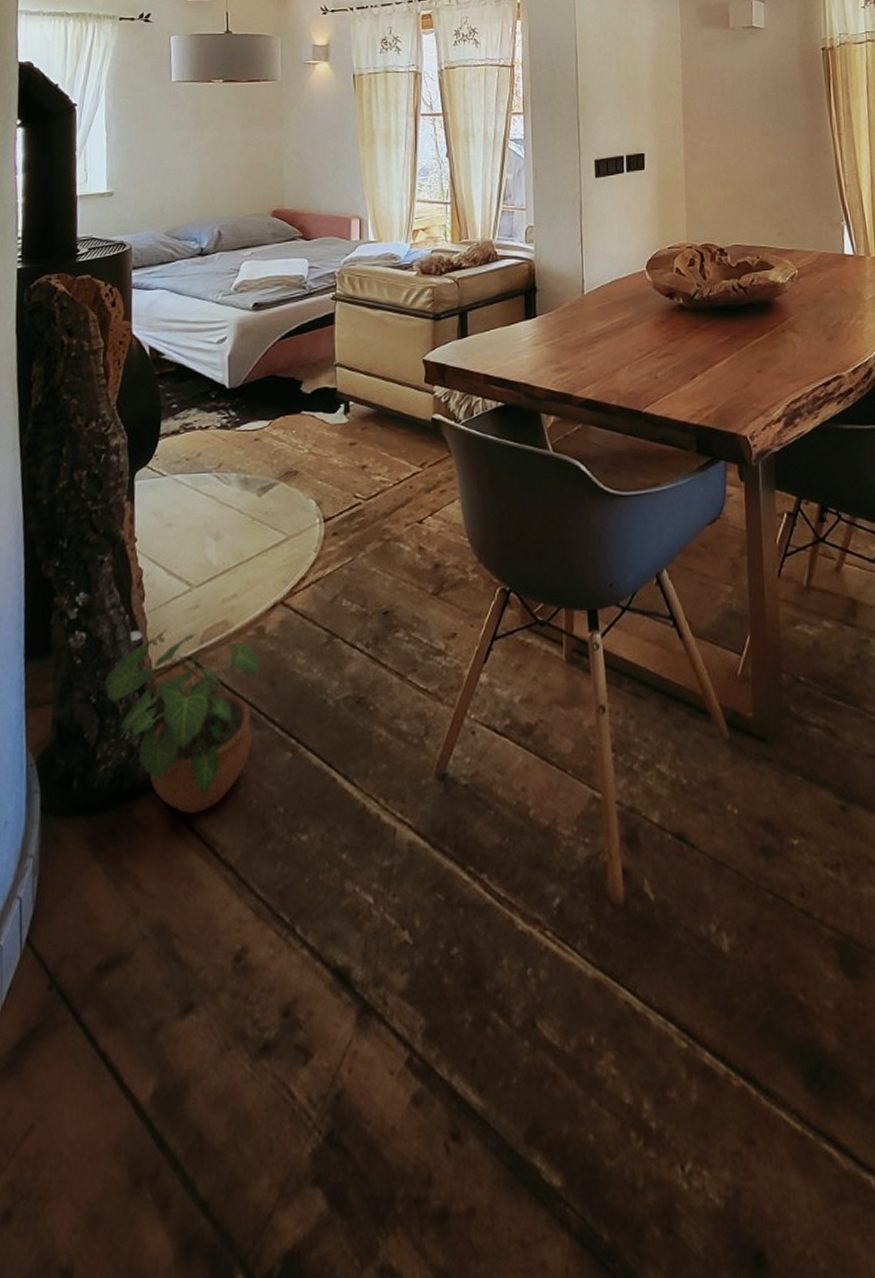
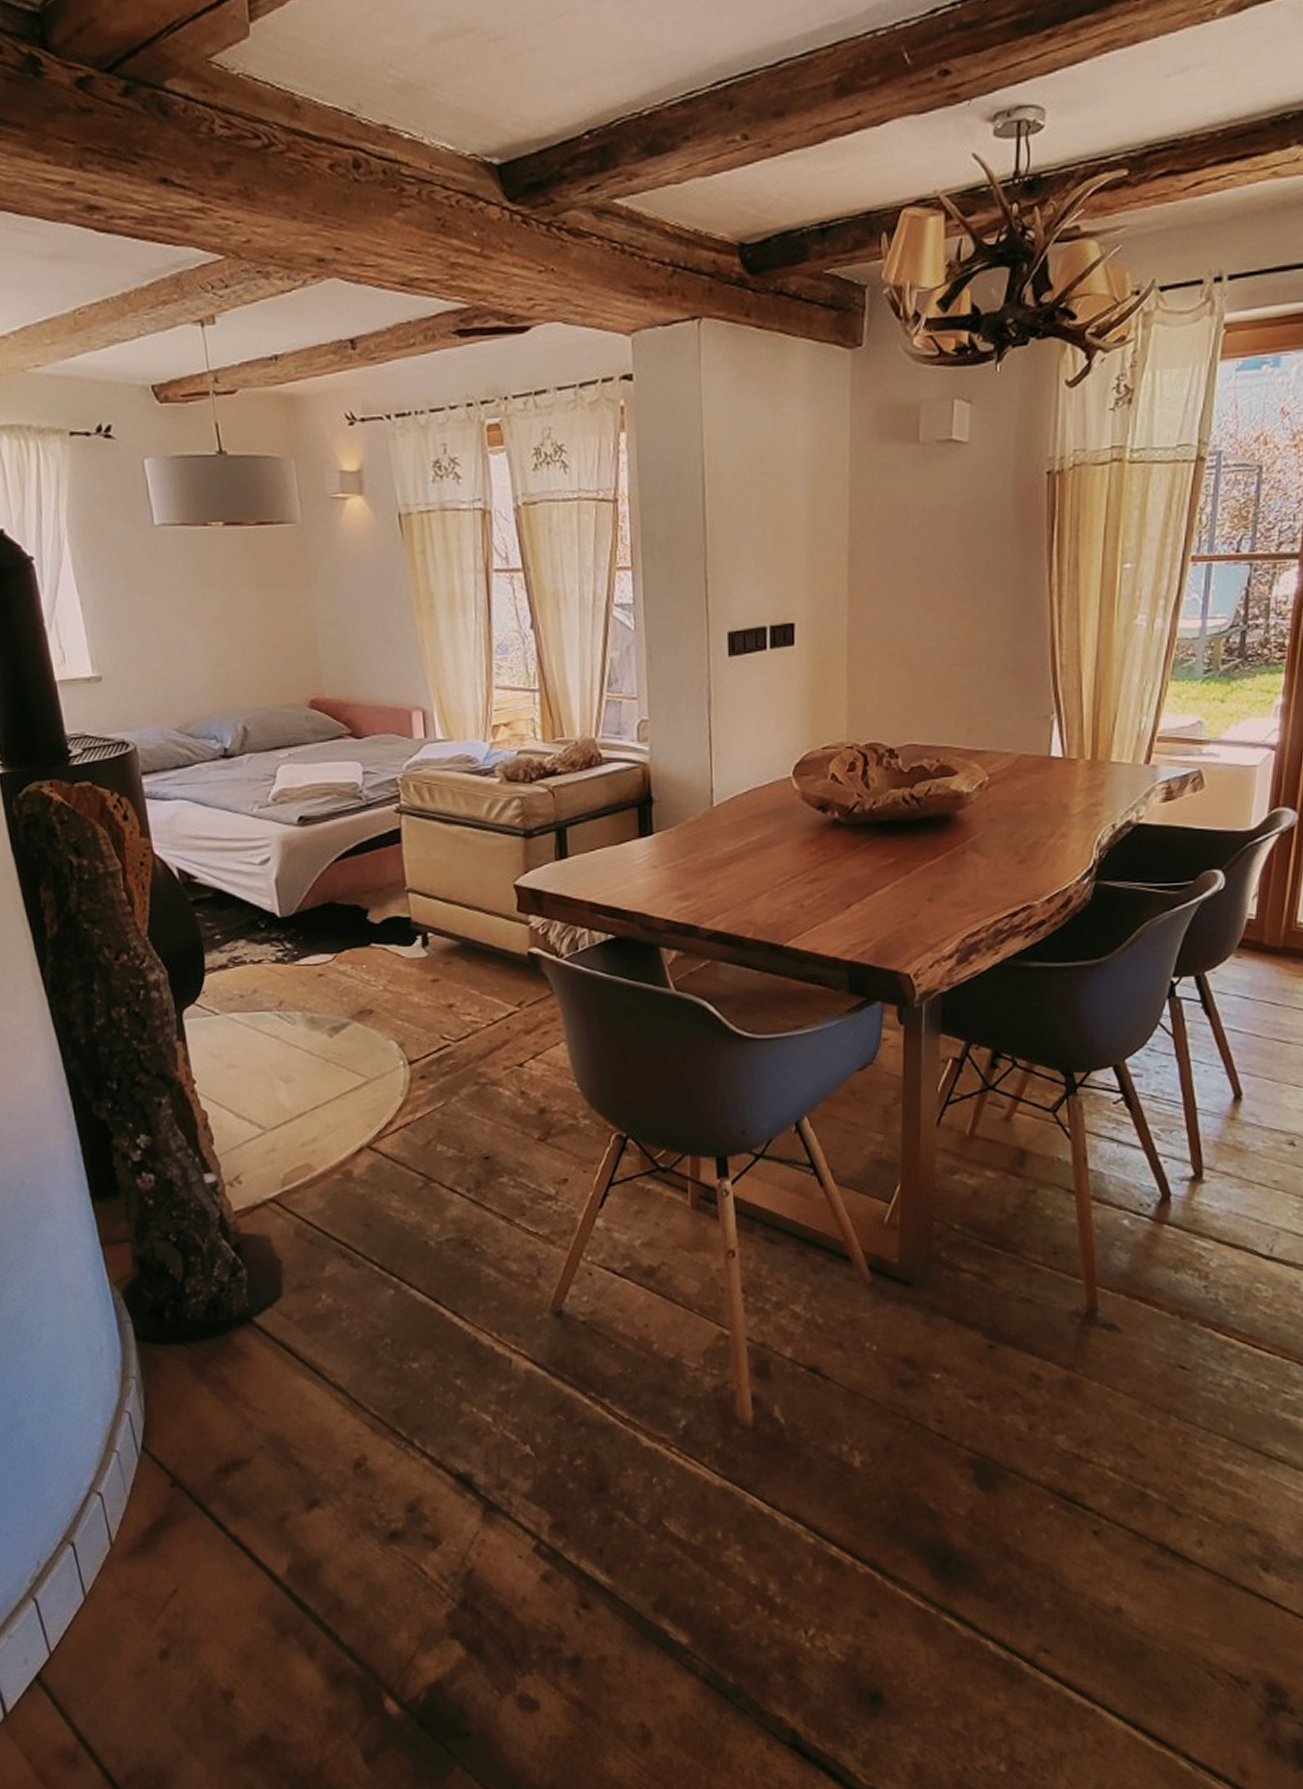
potted plant: present [104,633,260,814] -> none [182,1176,352,1343]

